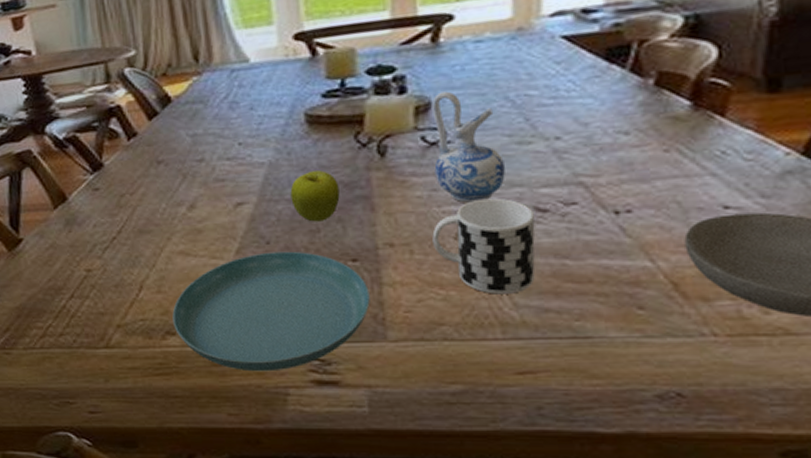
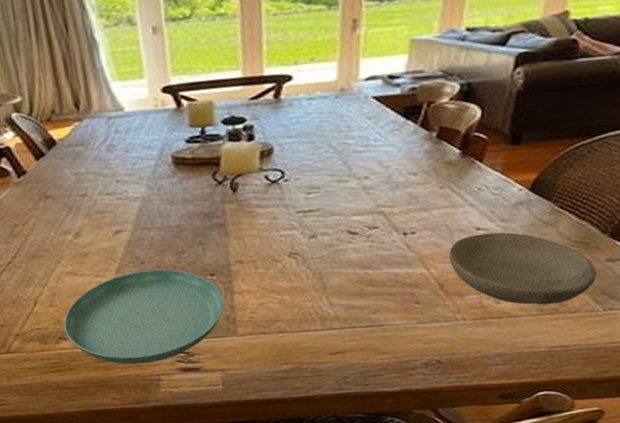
fruit: present [290,170,340,222] -> none [160,203,201,245]
ceramic pitcher: present [432,91,505,203] -> none [273,139,327,228]
cup: present [432,198,535,295] -> none [272,224,348,297]

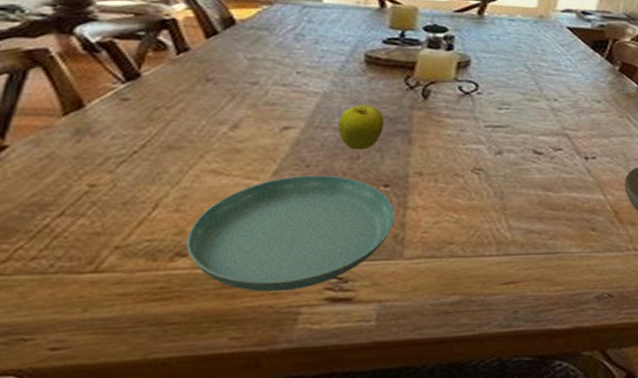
fruit: none [160,203,201,245] -> present [338,105,384,150]

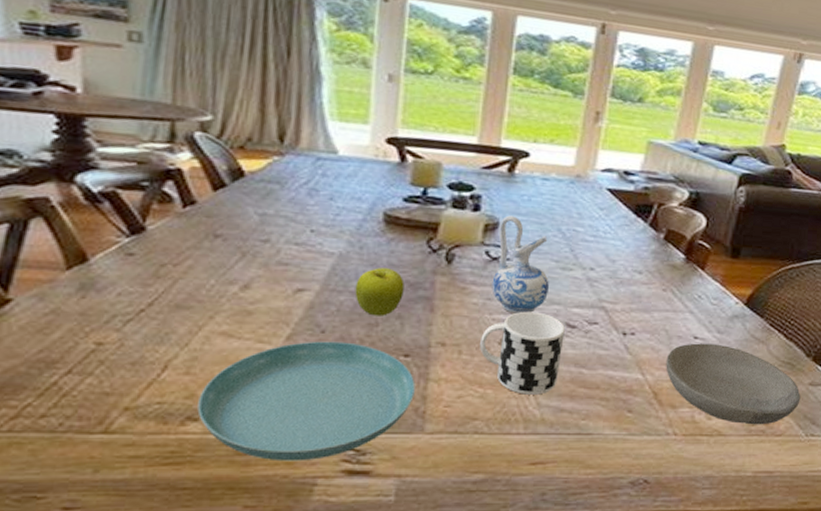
cup: none [454,140,532,218] -> present [480,311,565,395]
ceramic pitcher: none [465,53,517,143] -> present [492,215,549,314]

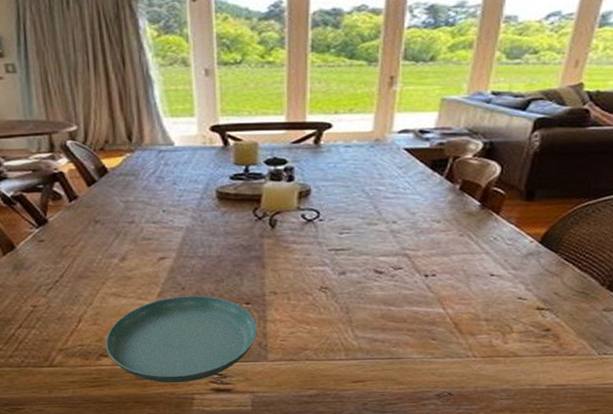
fruit: present [354,268,405,316] -> none [202,236,240,274]
cup: present [480,311,565,395] -> none [304,262,374,329]
ceramic pitcher: present [492,215,549,314] -> none [309,182,357,265]
bowl: present [666,343,801,425] -> none [465,279,594,347]

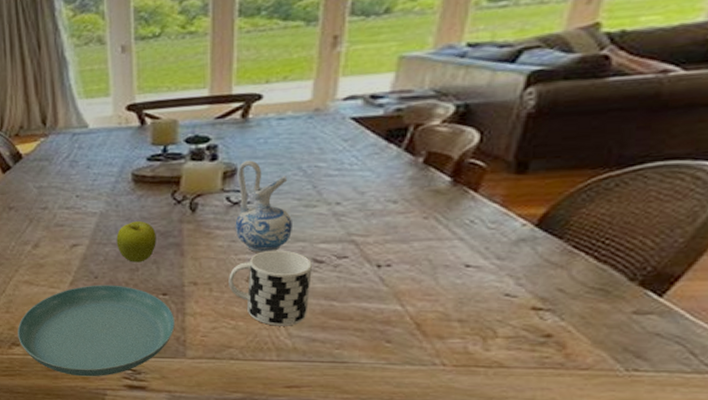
fruit: none [202,236,240,274] -> present [116,221,156,263]
cup: none [304,262,374,329] -> present [229,250,312,326]
ceramic pitcher: none [309,182,357,265] -> present [235,160,292,253]

